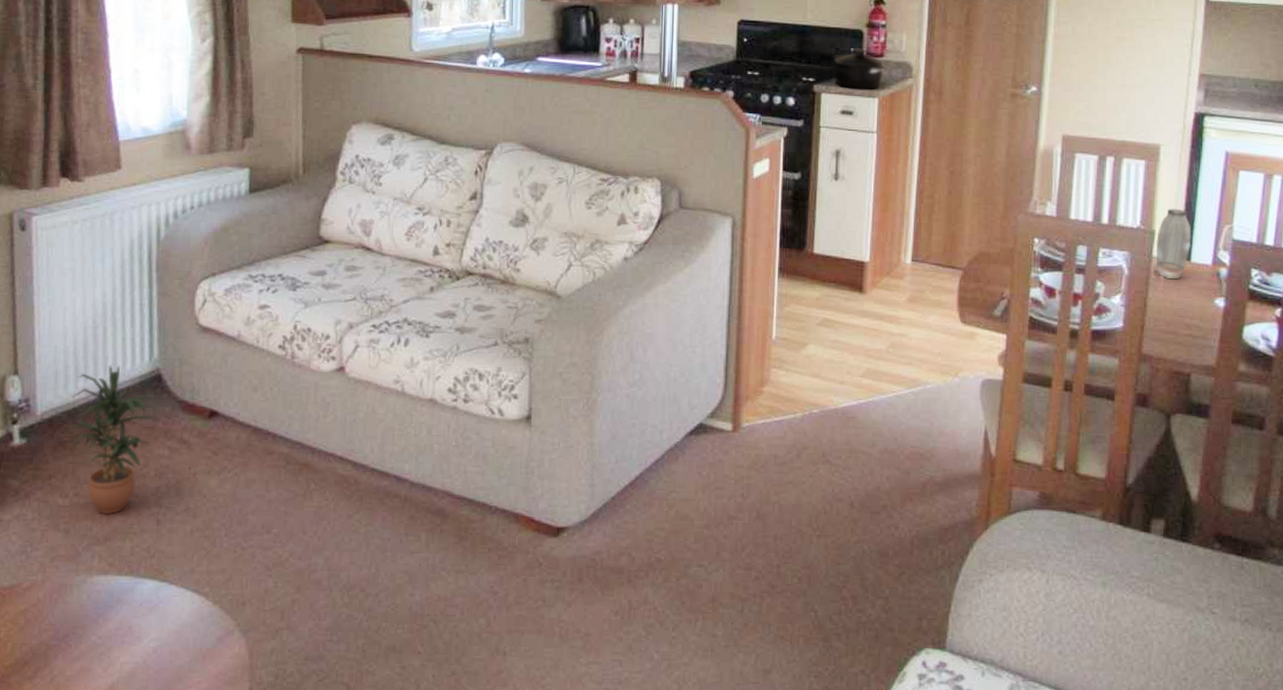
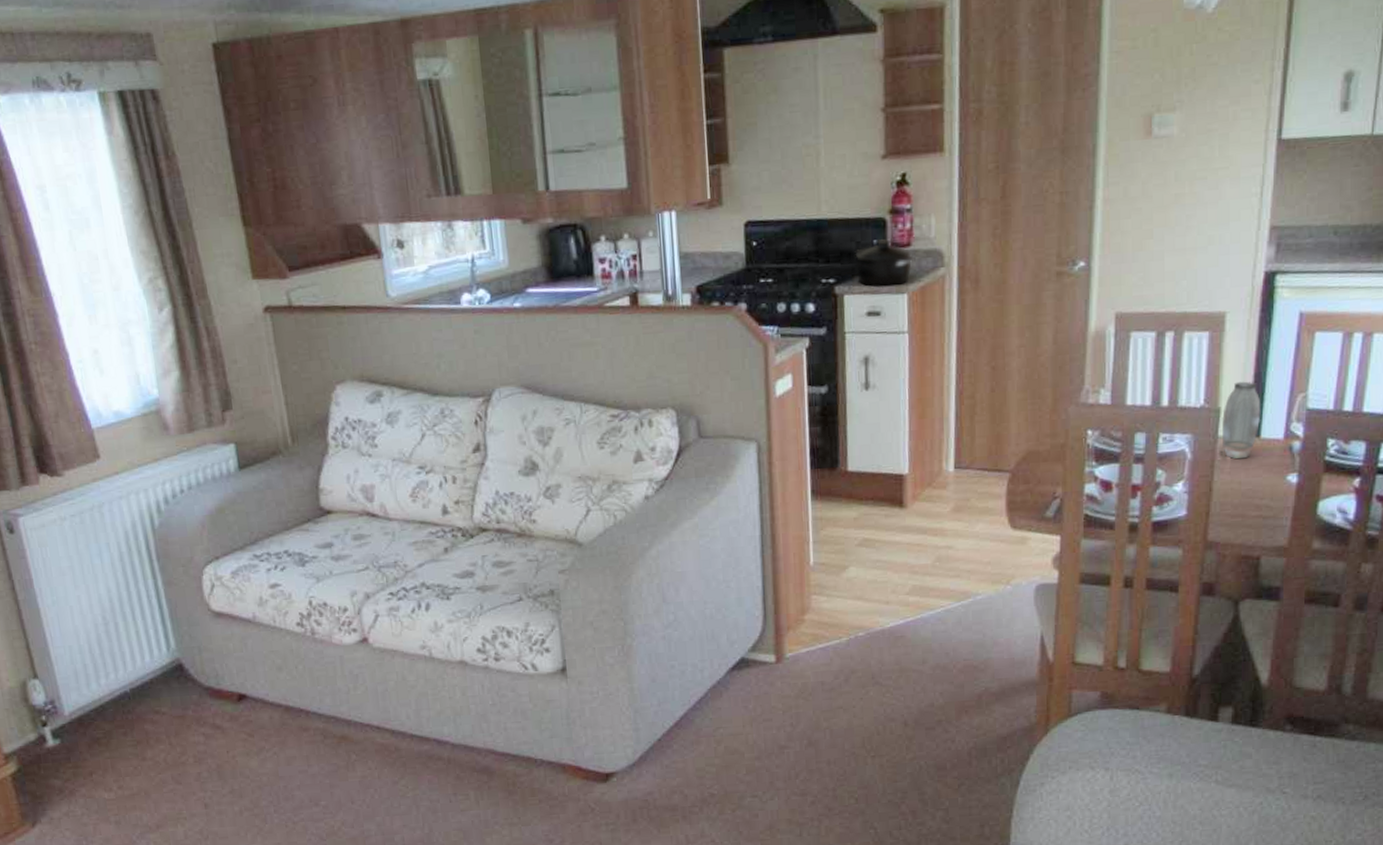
potted plant: present [67,365,157,514] -> none [96,659,186,803]

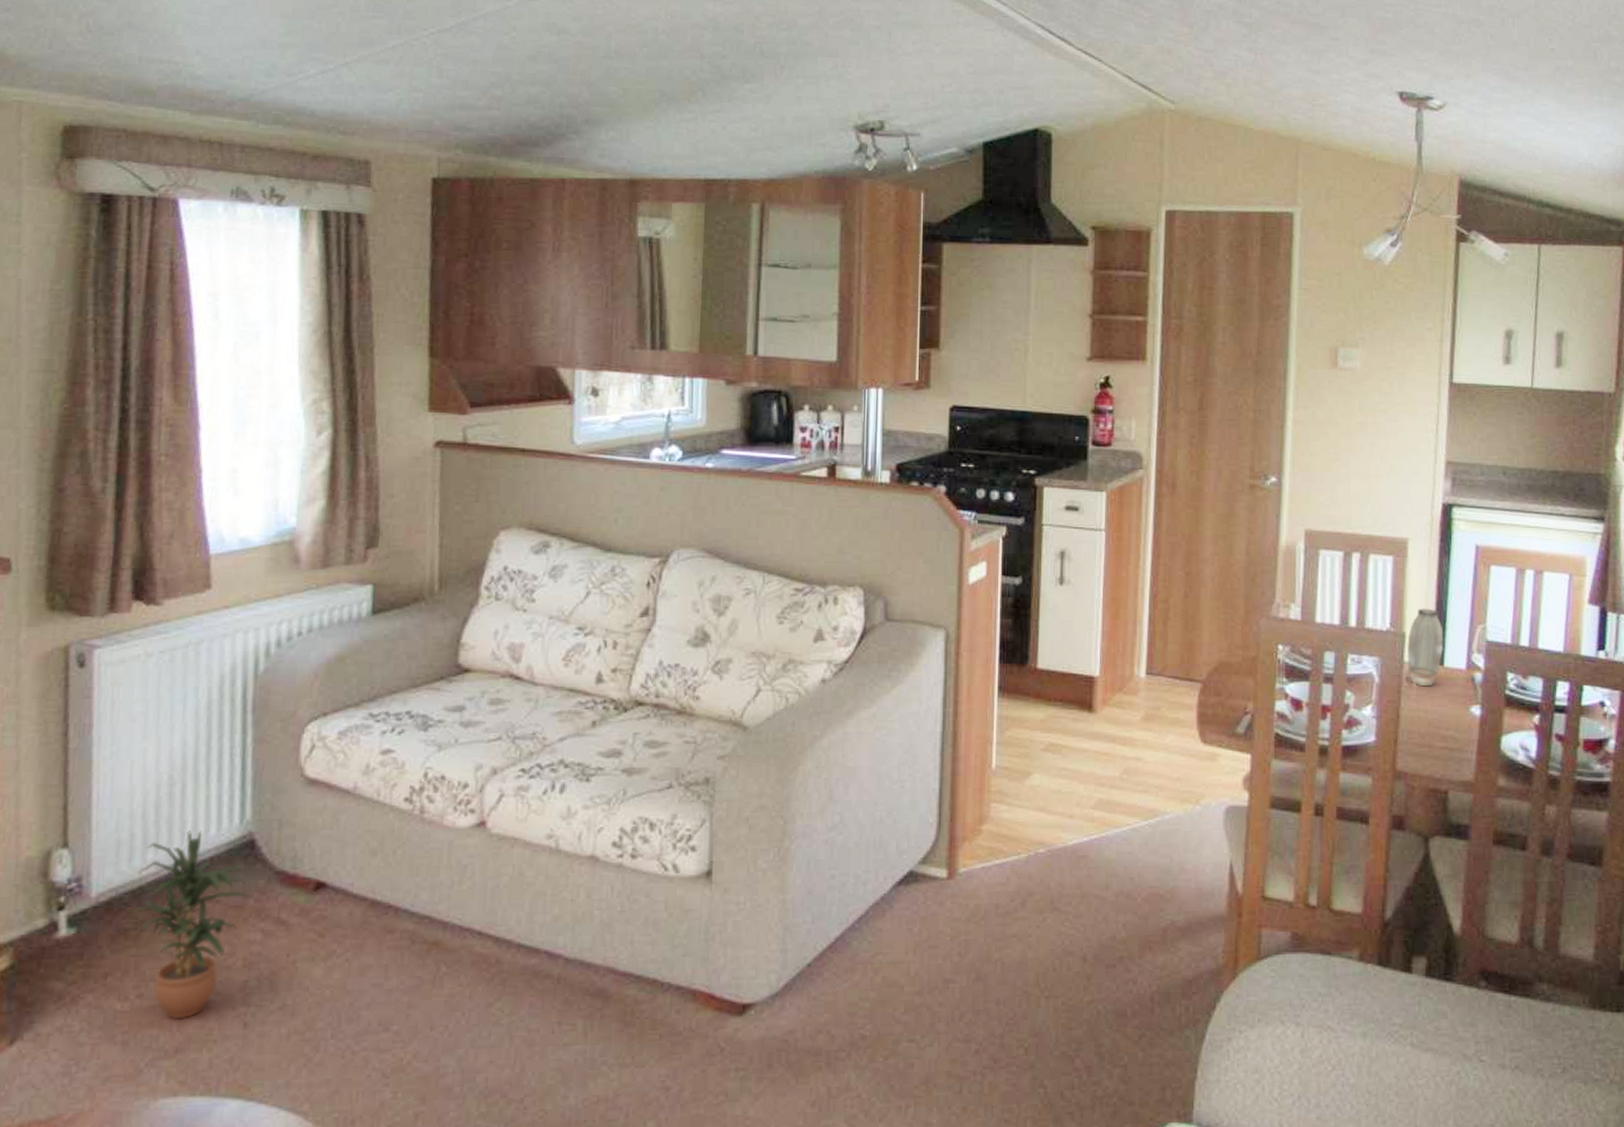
potted plant: none [96,659,186,803] -> present [129,830,248,1018]
saucepan: present [855,239,913,289] -> none [1056,437,1113,484]

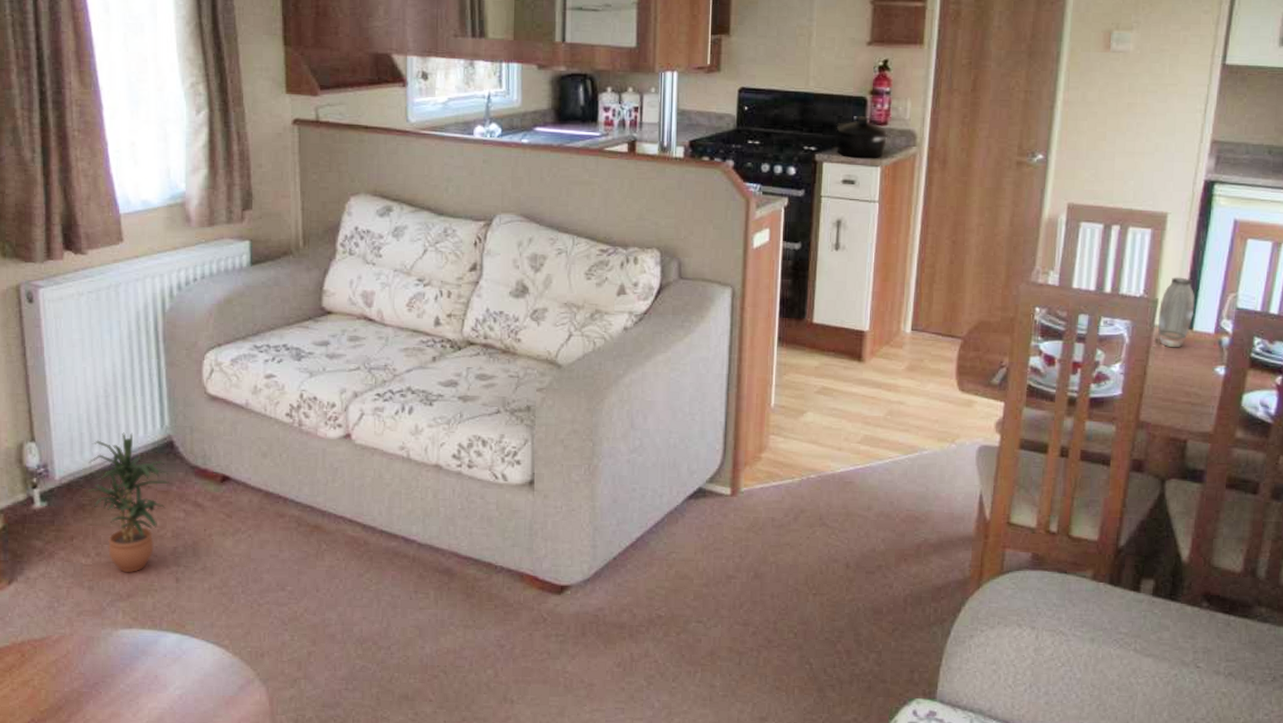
saucepan: none [1056,437,1113,484] -> present [836,116,888,160]

